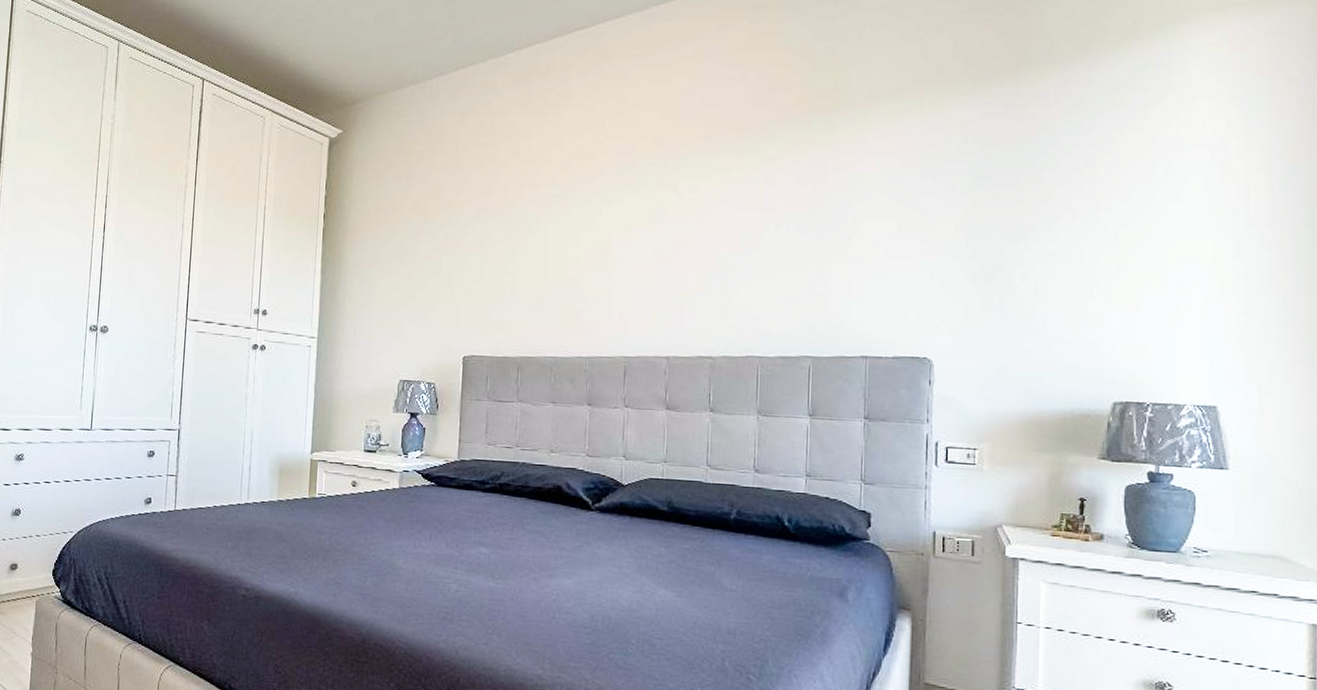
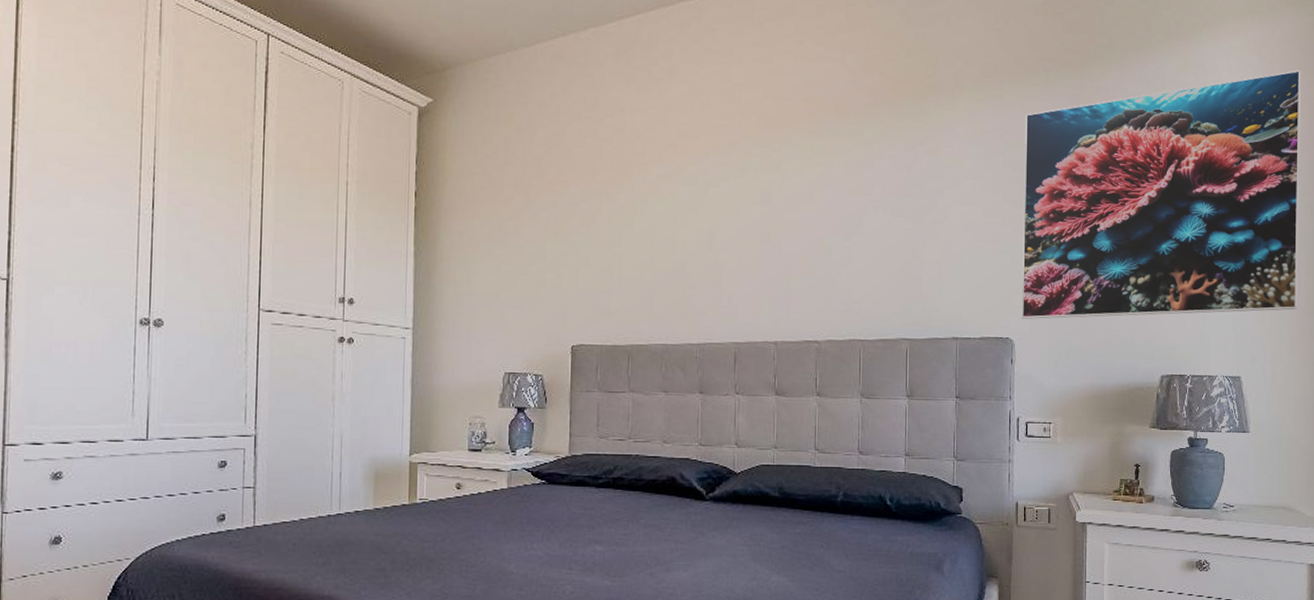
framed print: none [942,64,1298,339] -> present [1021,69,1301,319]

